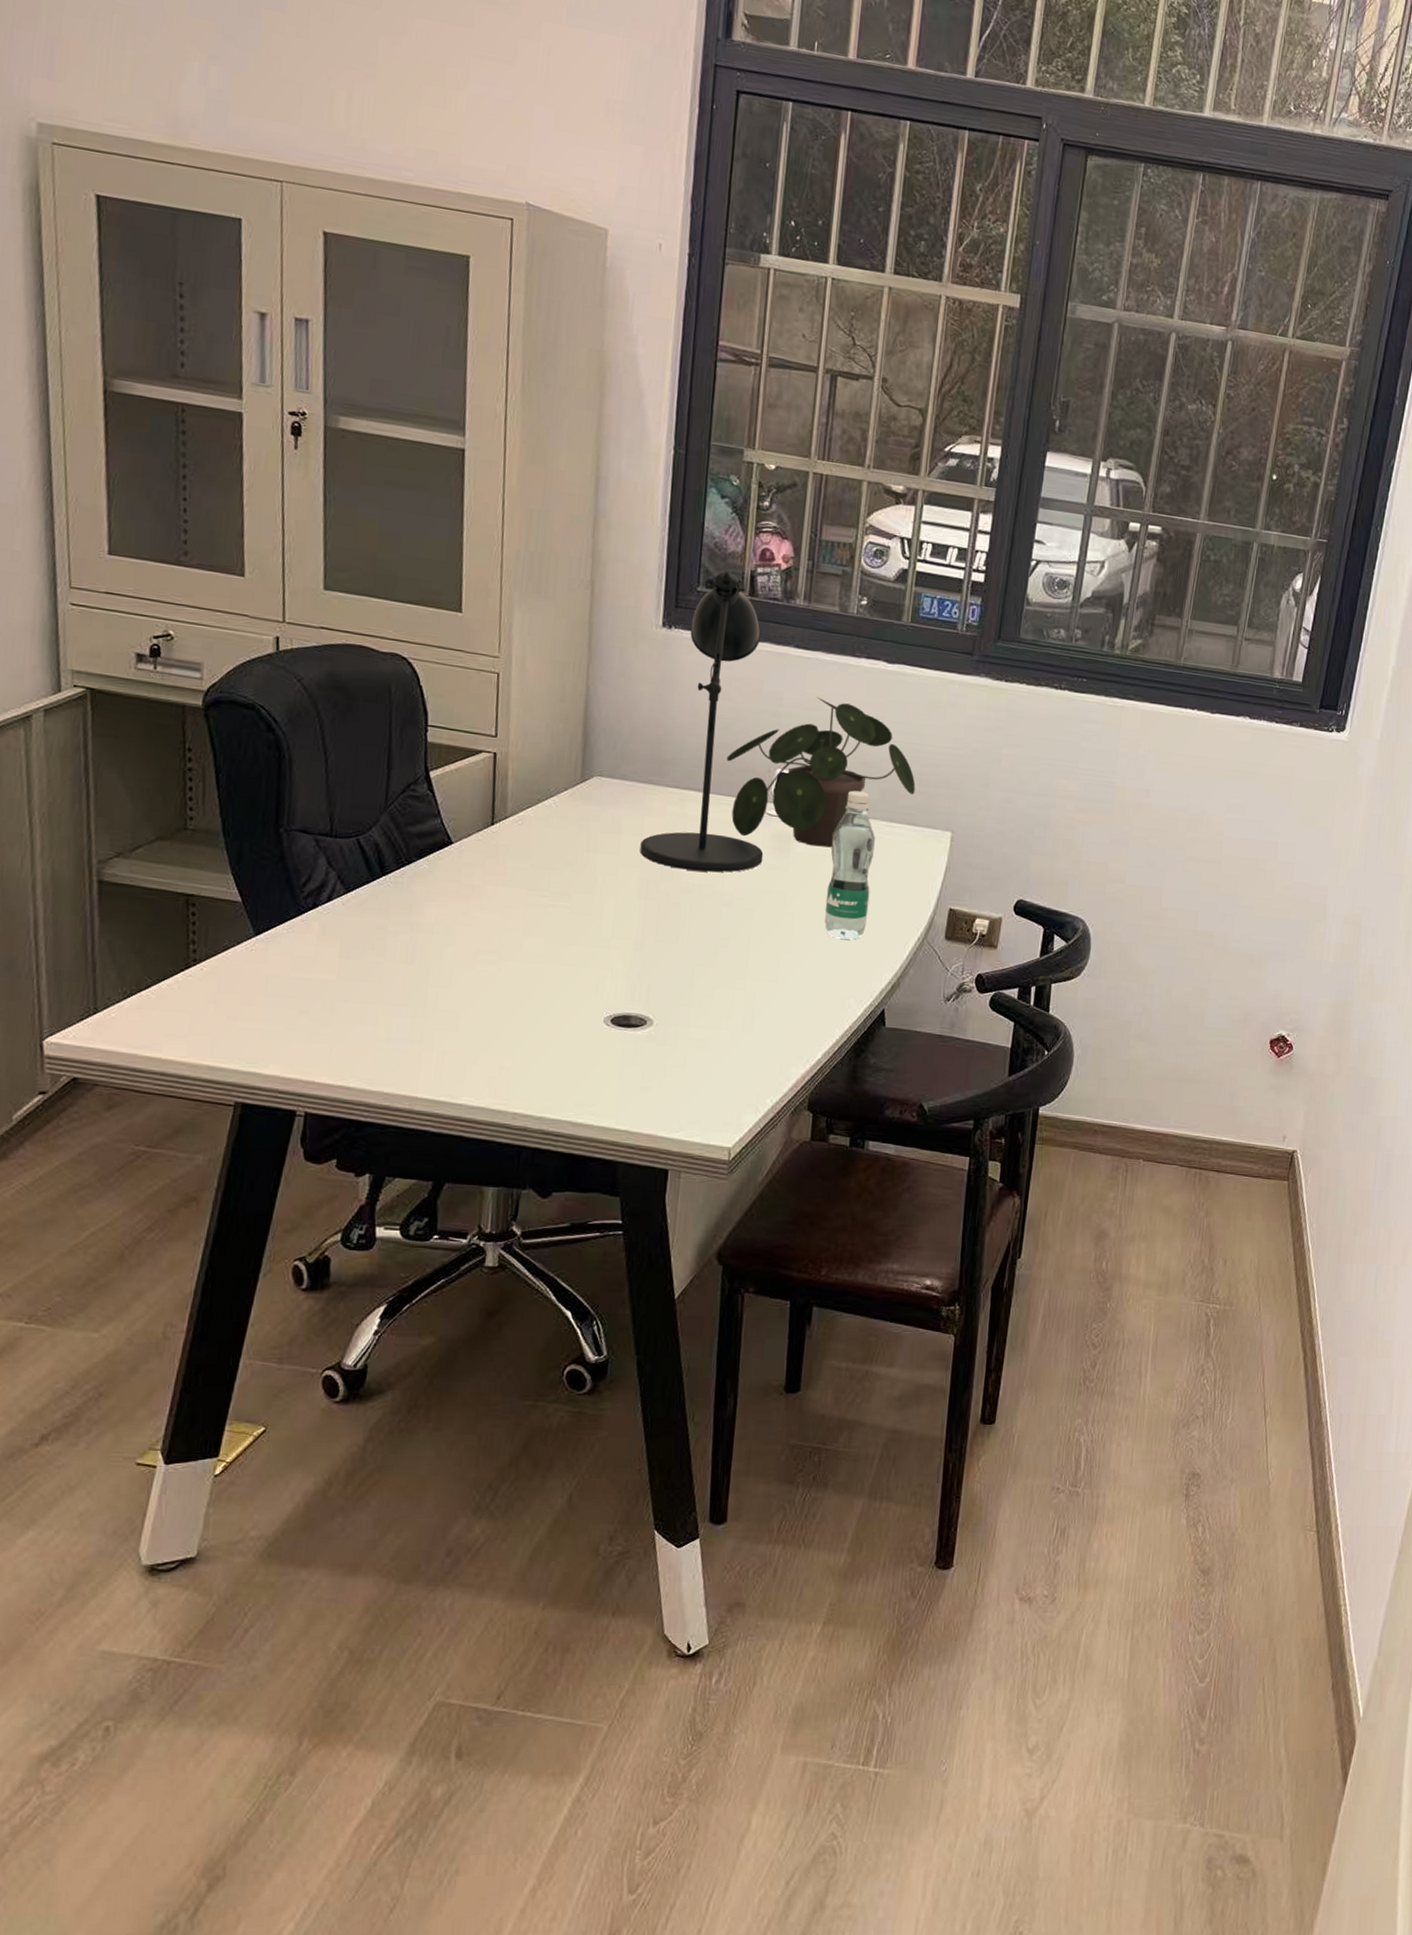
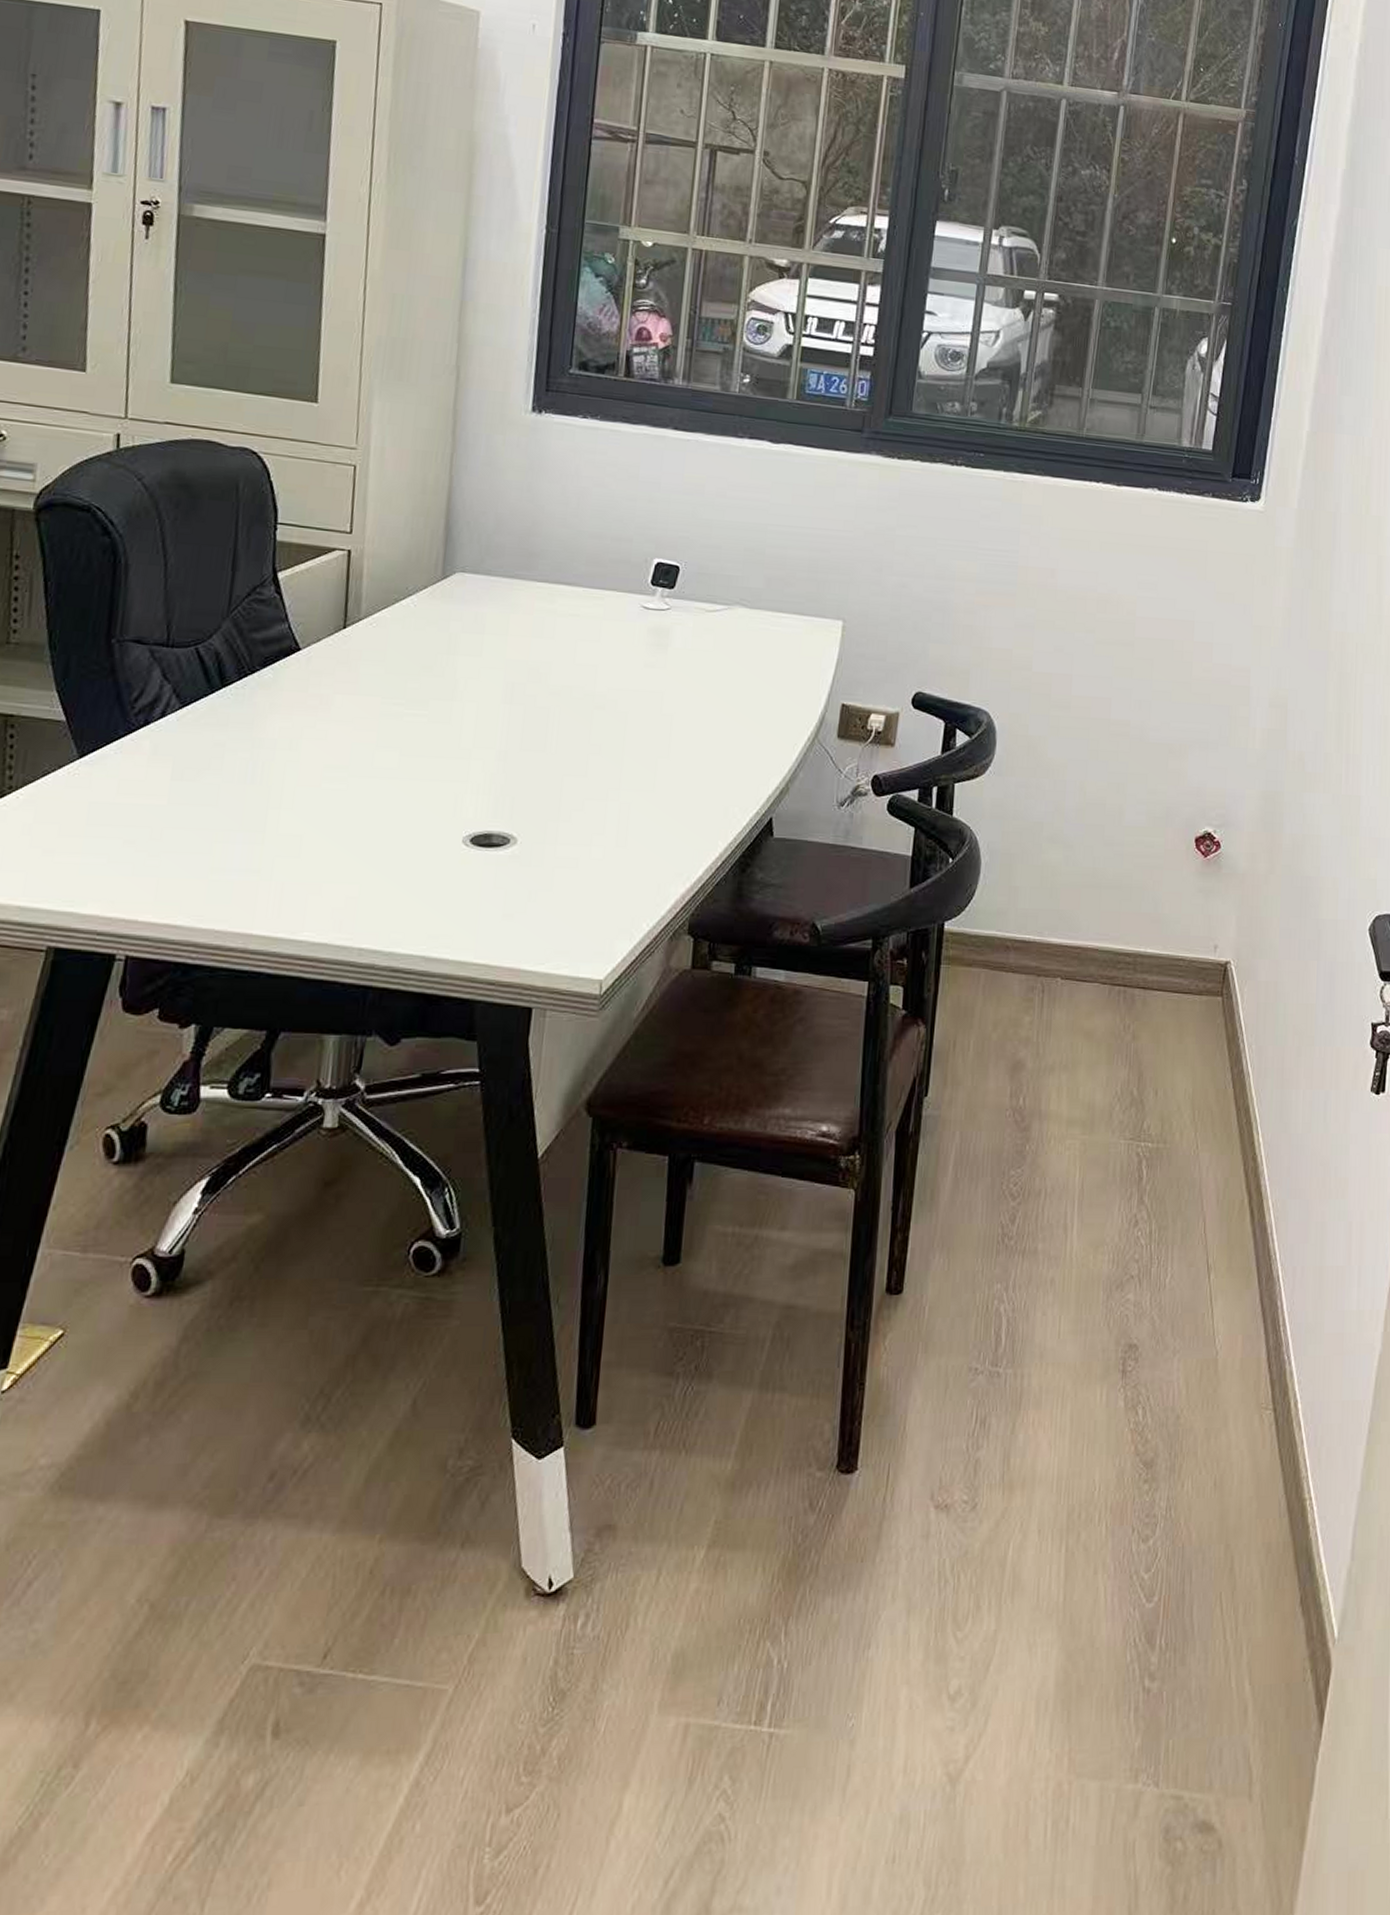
desk lamp: present [640,571,764,872] -> none [505,352,640,673]
potted plant: present [726,698,916,848] -> none [599,481,803,642]
bottle: present [824,790,875,940] -> none [705,579,760,742]

